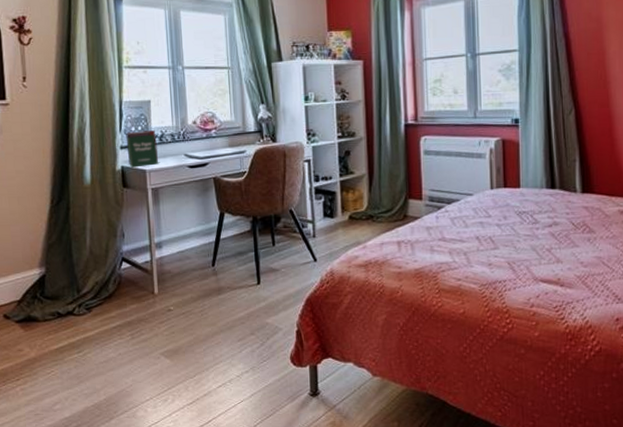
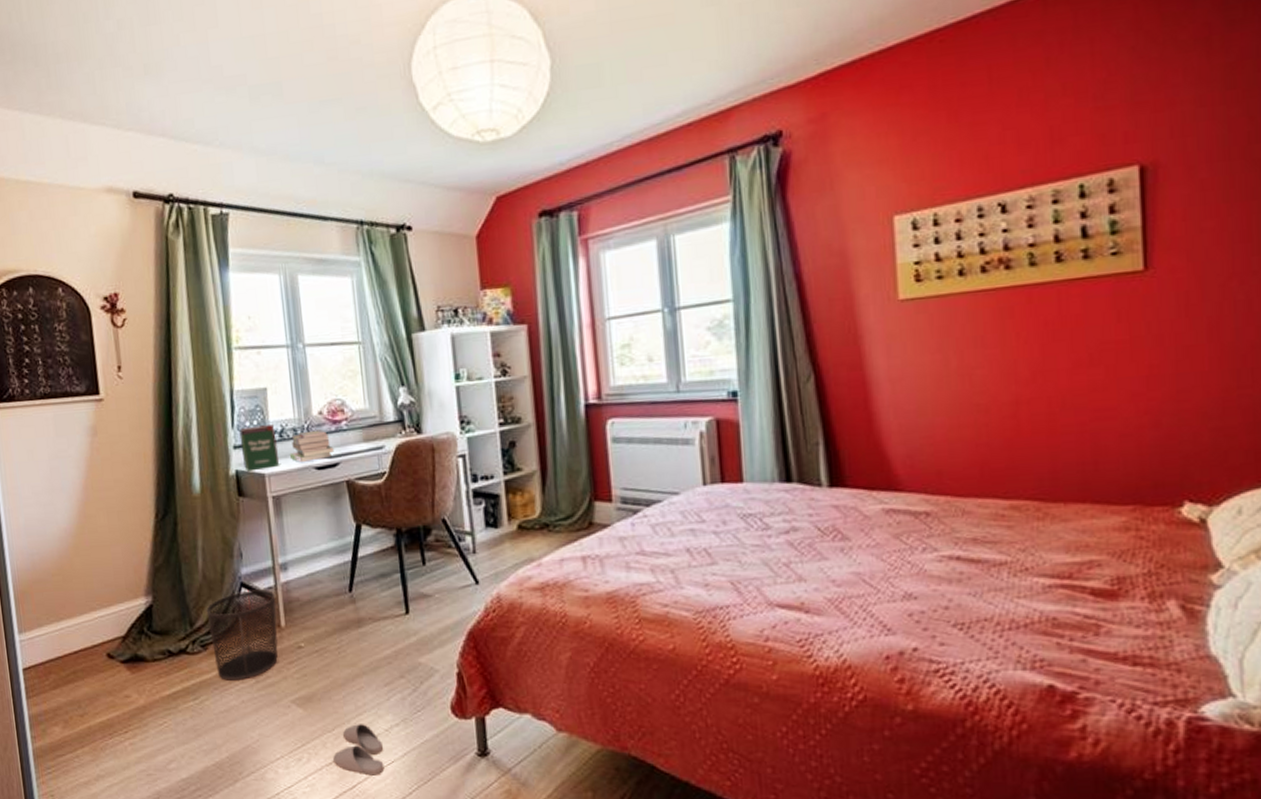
waste bin: none [92,263,151,338] -> present [206,589,278,682]
books: none [167,136,204,162] -> present [289,430,334,463]
slippers: none [193,371,235,412] -> present [333,724,385,776]

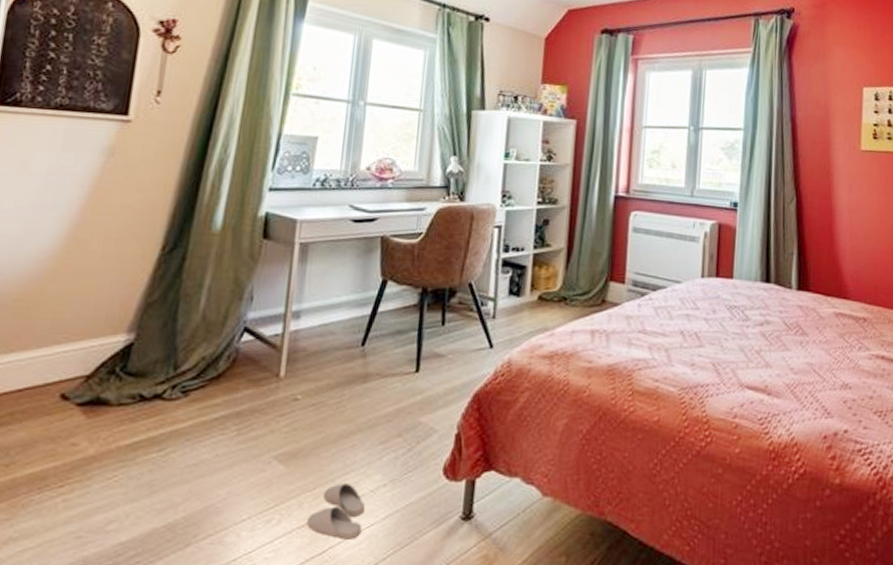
waste bin: present [206,589,278,682] -> none [194,335,281,433]
books: present [239,425,279,472] -> none [276,171,318,215]
books: present [289,430,334,463] -> none [327,183,375,214]

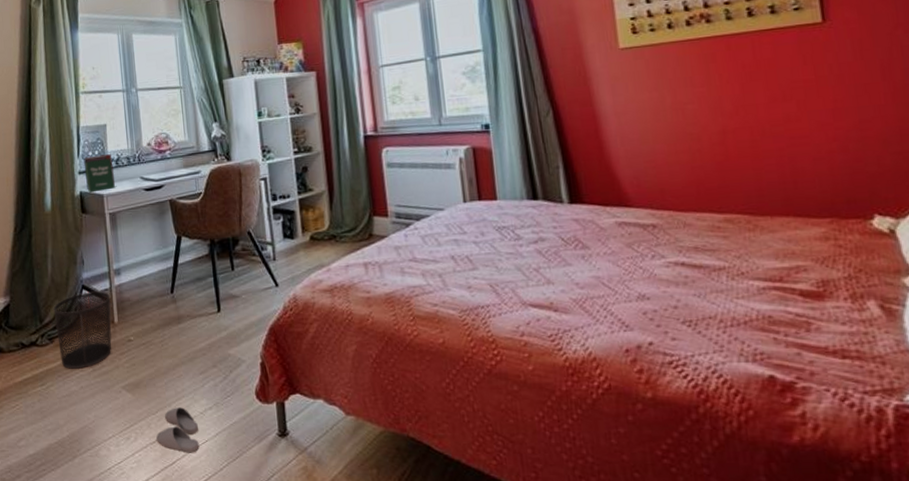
waste bin: none [194,335,281,433] -> present [53,291,112,370]
books: none [276,171,318,215] -> present [83,154,115,193]

